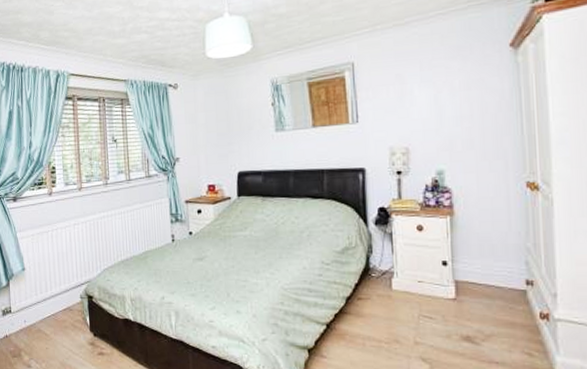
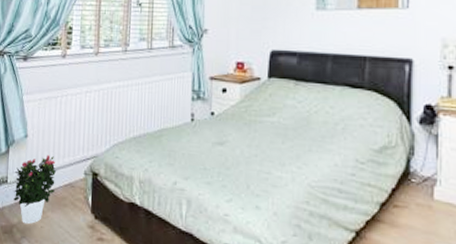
potted flower: none [17,284,55,348] -> present [13,154,57,225]

